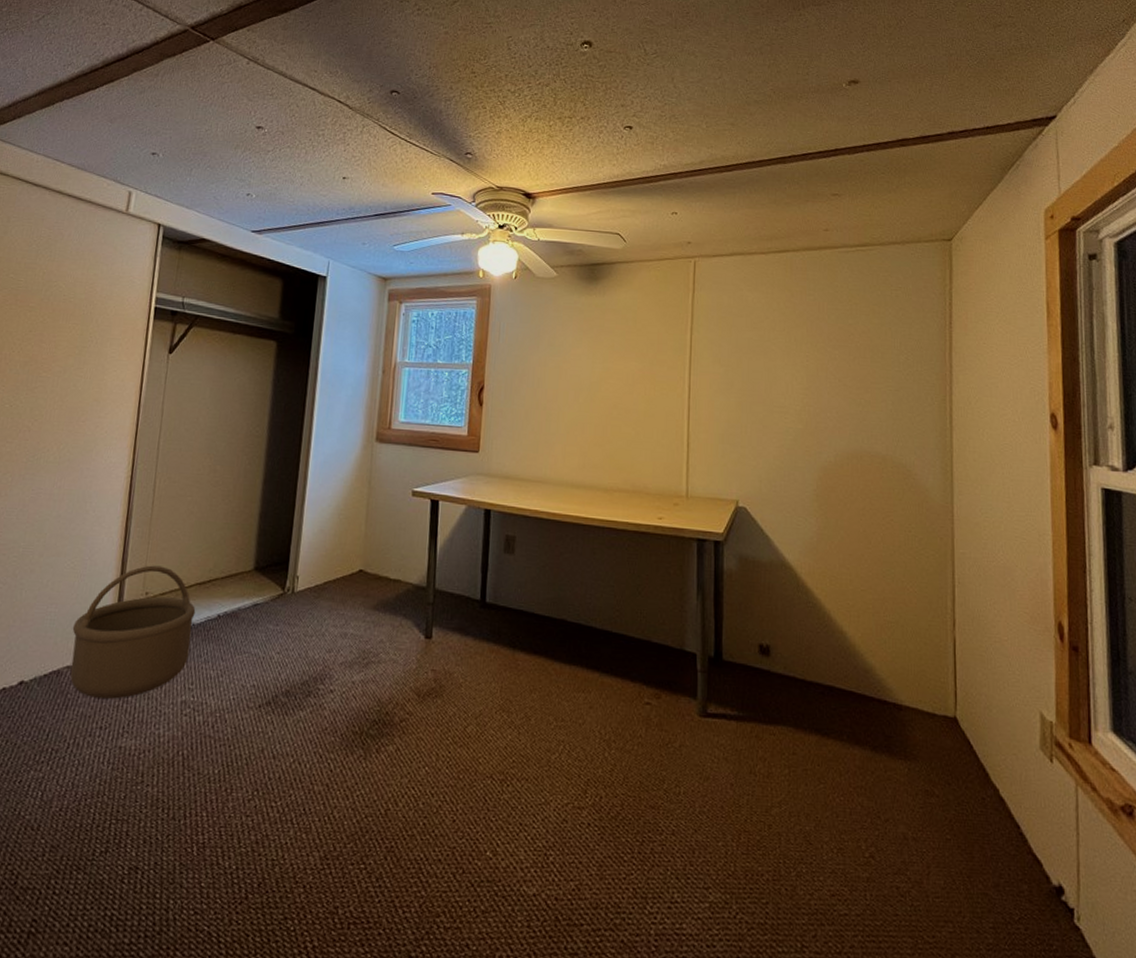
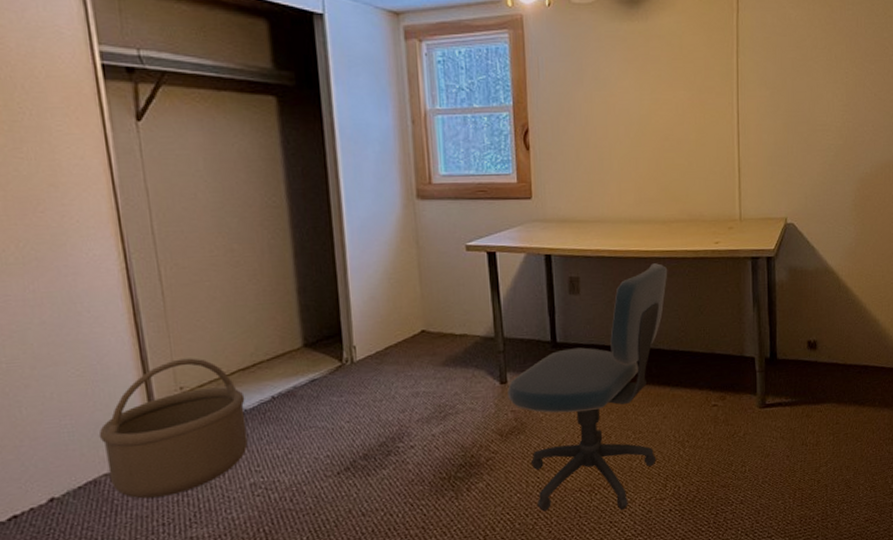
office chair: none [430,532,607,812] -> present [507,263,668,512]

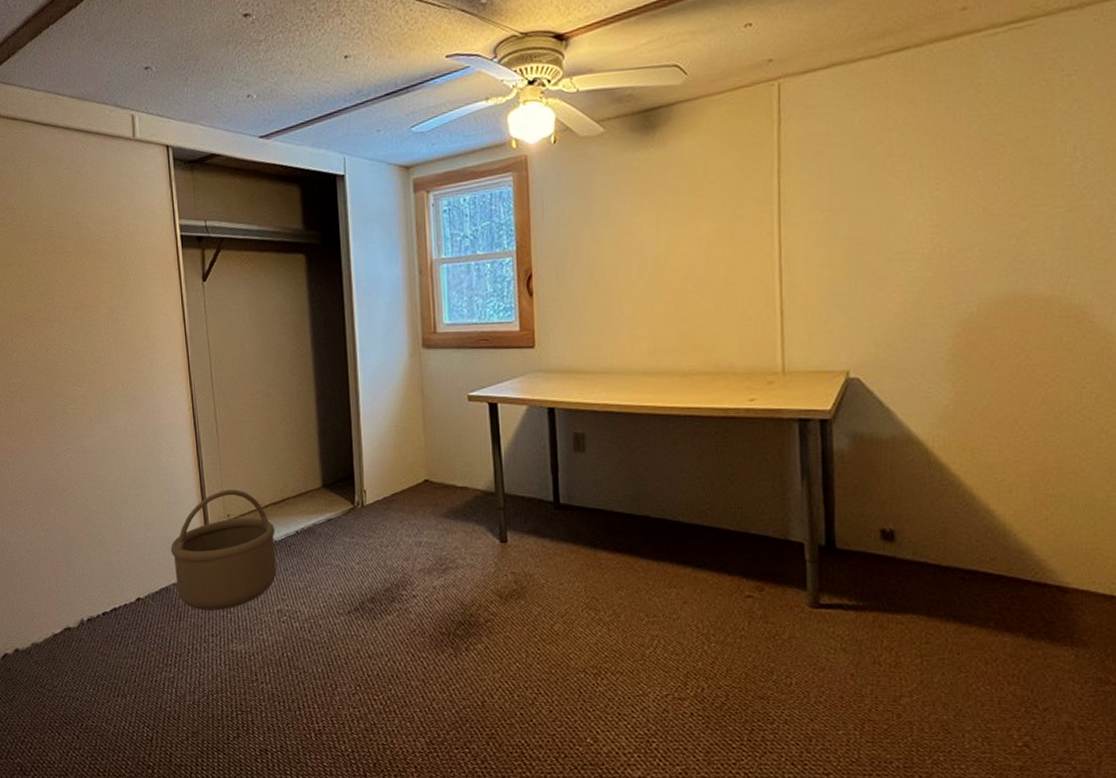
office chair: present [507,263,668,512] -> none [508,422,689,702]

